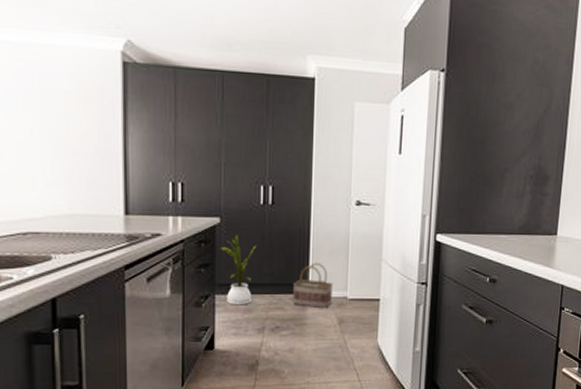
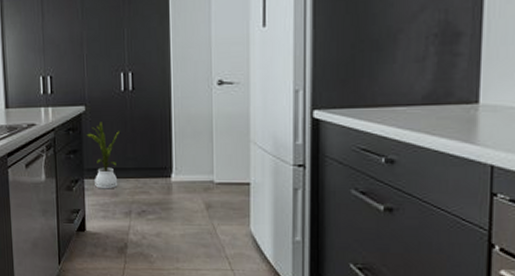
basket: present [292,263,334,309] -> none [156,146,199,193]

